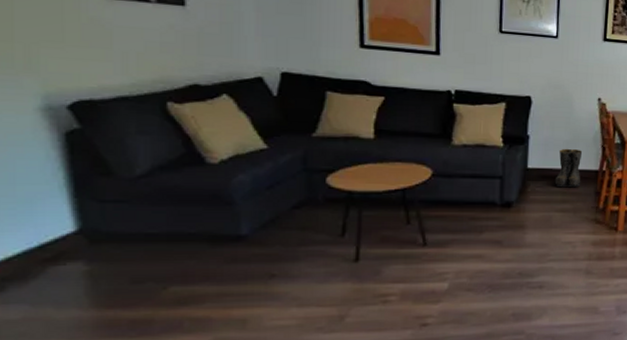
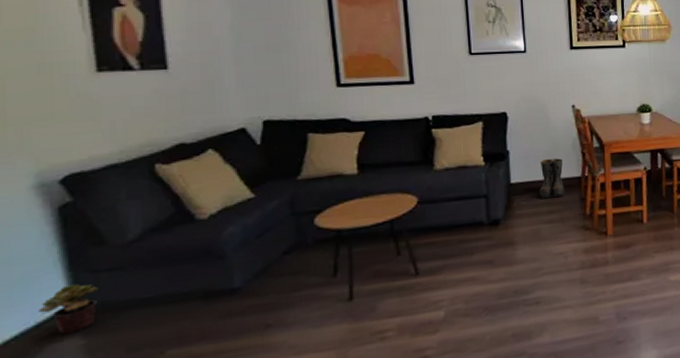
potted plant: none [42,210,104,258] -> present [38,283,99,334]

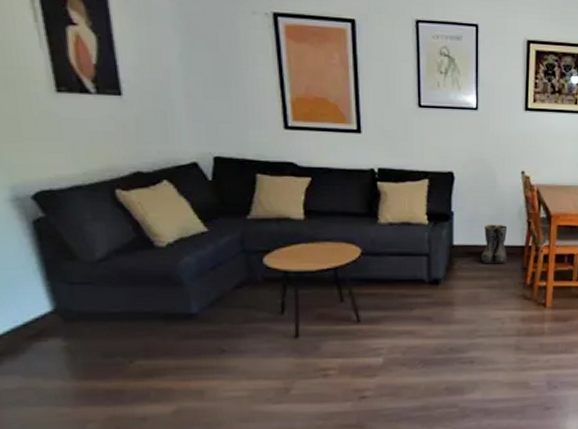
potted plant: present [38,283,99,334] -> none [24,292,74,335]

